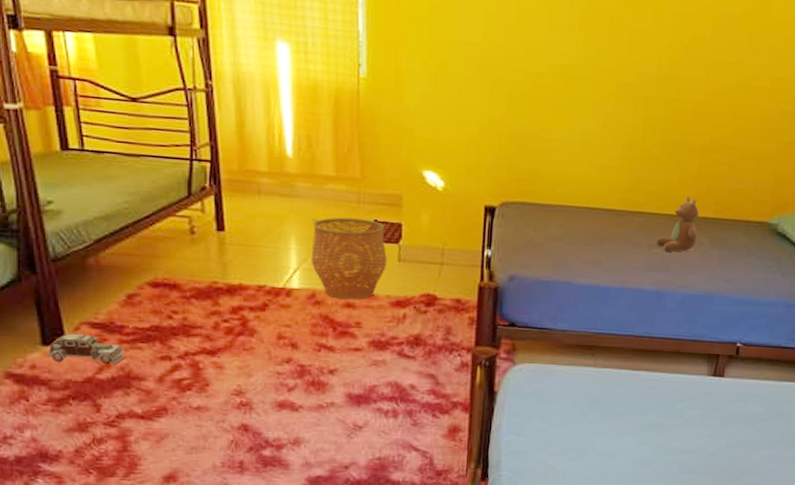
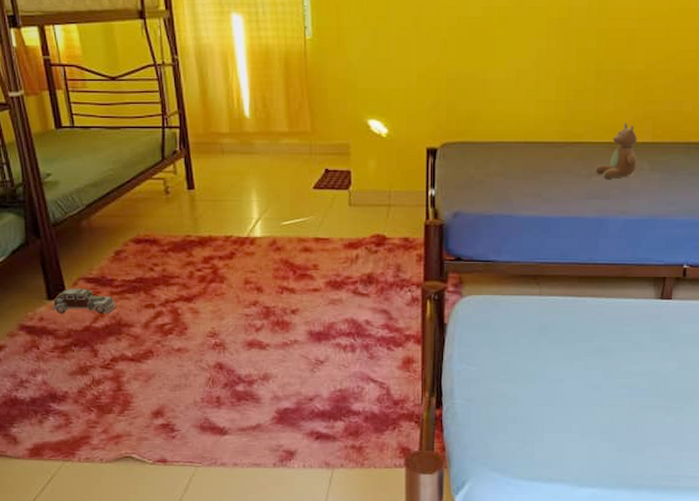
basket: present [311,217,388,300] -> none [270,169,339,244]

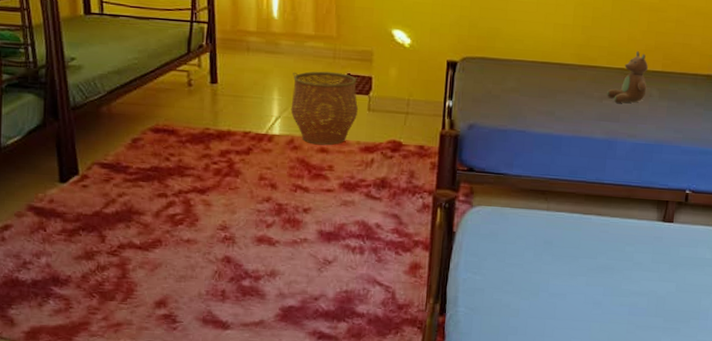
toy car: present [51,288,116,314] -> none [63,172,128,200]
basket: none [270,169,339,244] -> present [290,71,359,146]

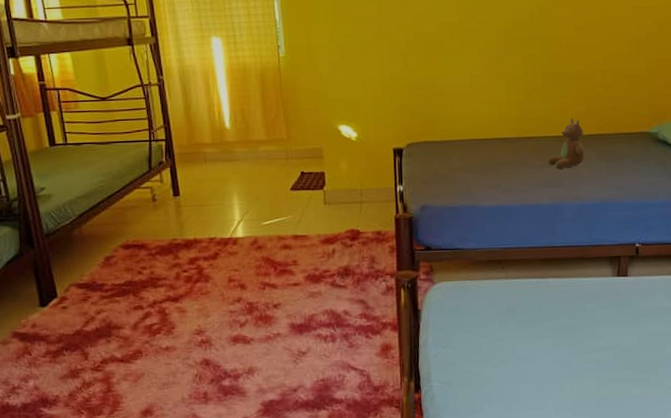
basket: present [290,71,359,146] -> none [250,172,315,242]

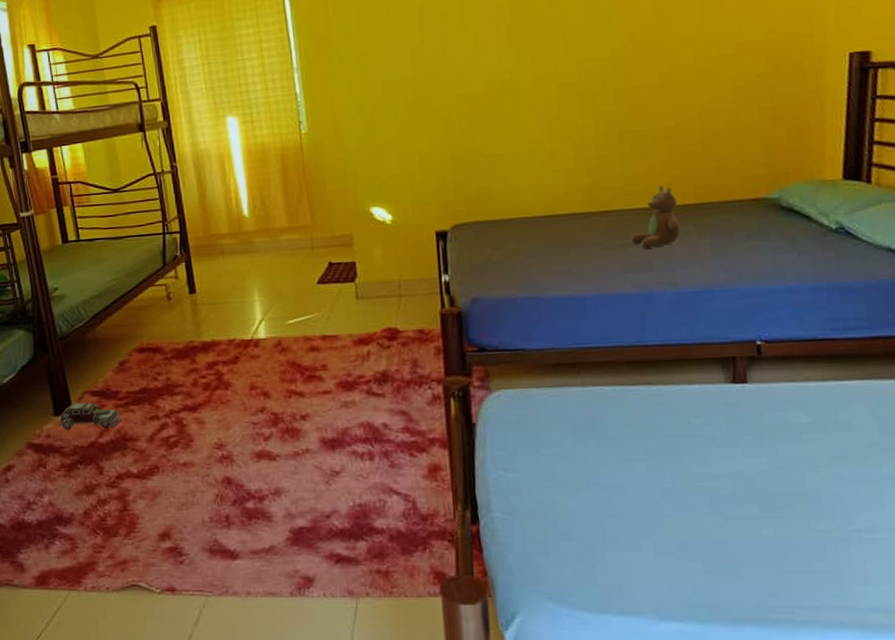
toy car: none [44,294,106,320] -> present [58,402,121,430]

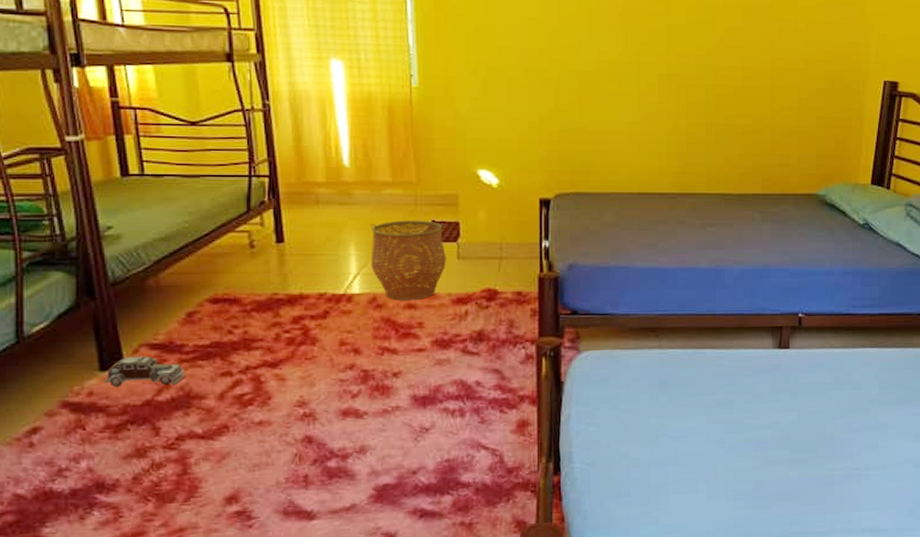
basket: none [271,262,346,344] -> present [370,220,447,301]
stuffed toy: present [631,185,681,249] -> none [709,175,749,229]

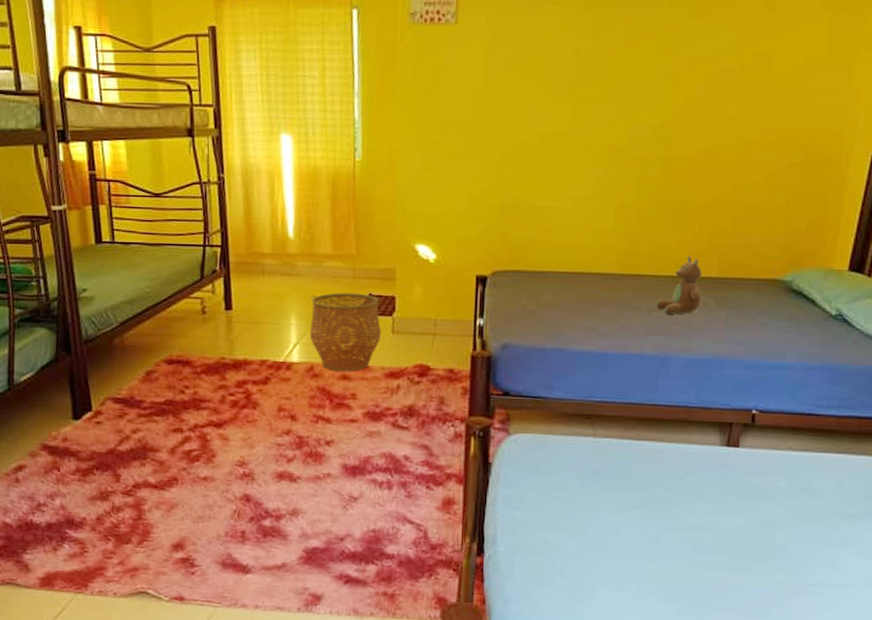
toy car: present [104,356,185,387] -> none [76,408,143,437]
stuffed toy: none [709,175,749,229] -> present [656,256,702,315]

